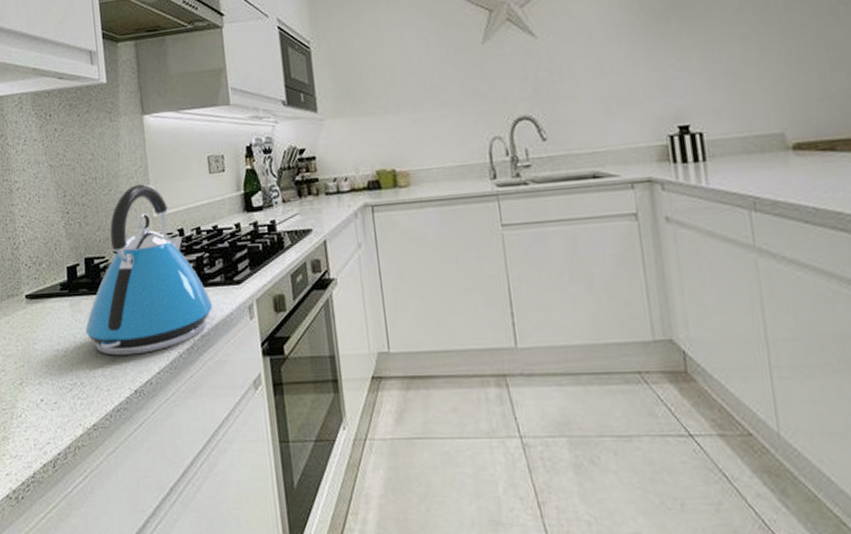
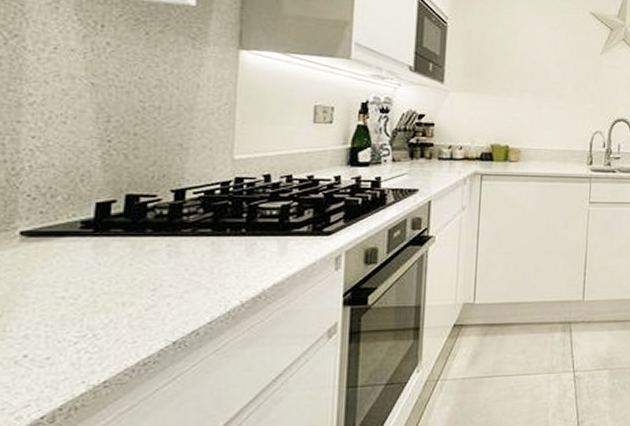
kettle: present [85,184,213,356] -> none [112,122,293,304]

